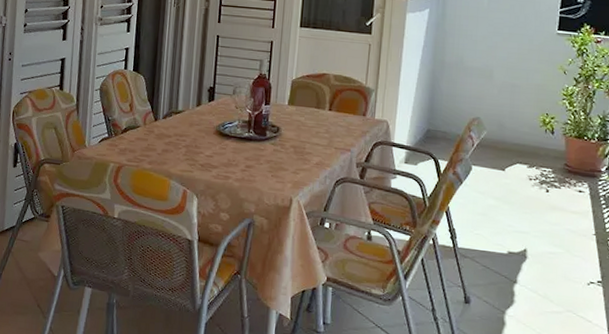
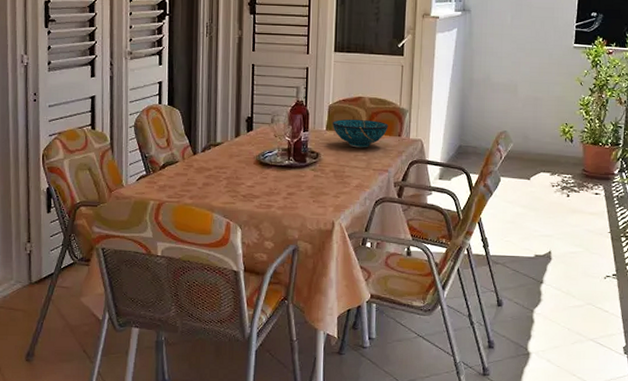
decorative bowl: none [295,95,353,126] -> present [333,119,388,148]

